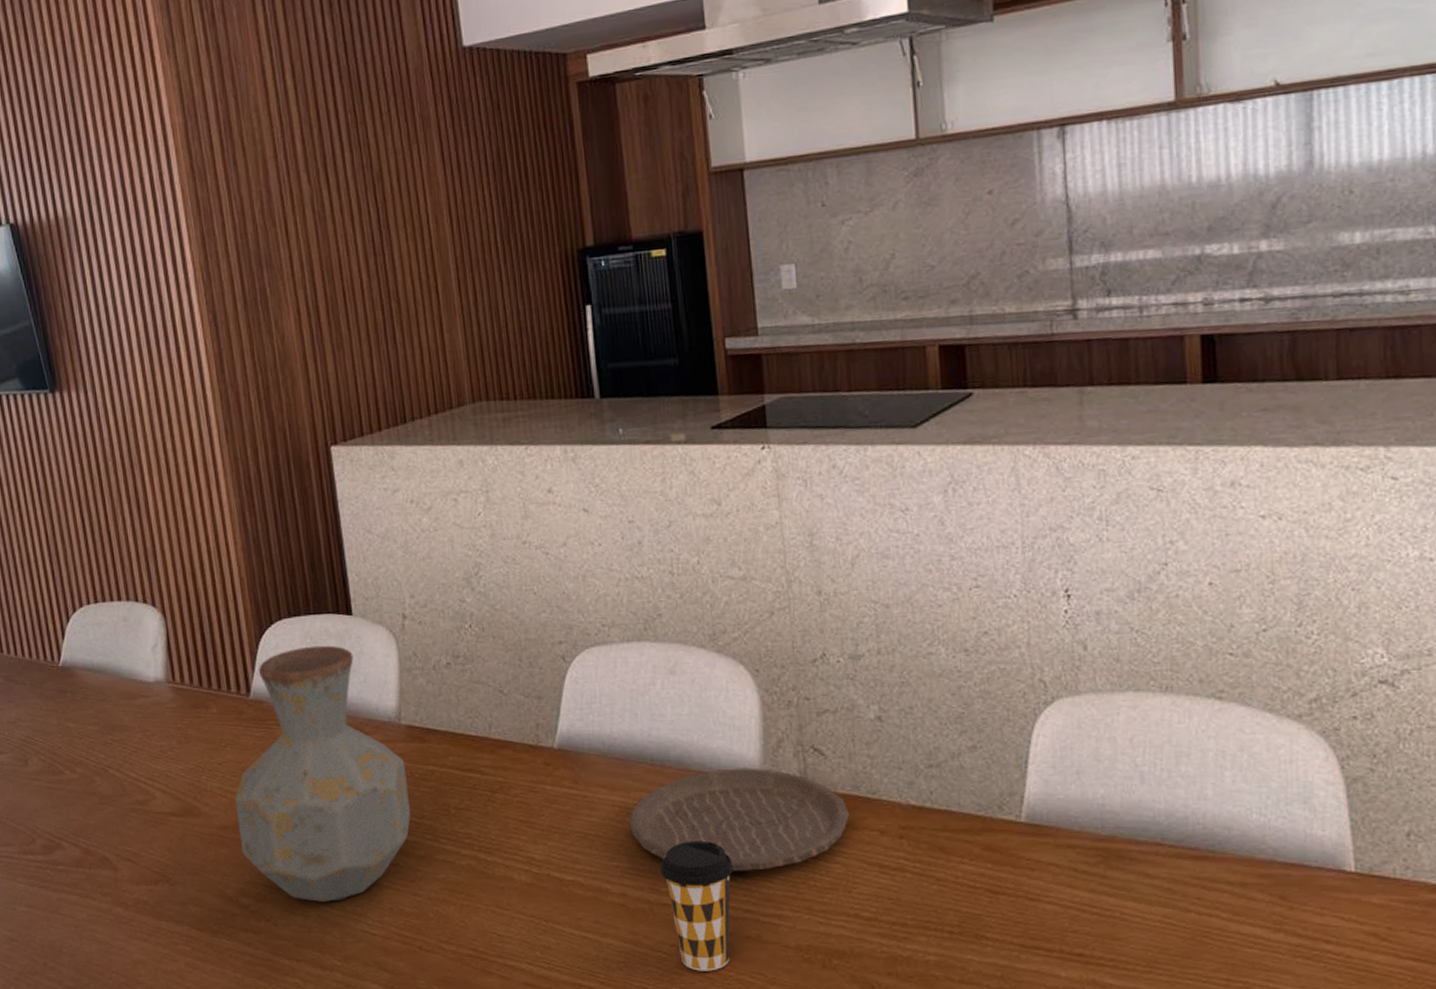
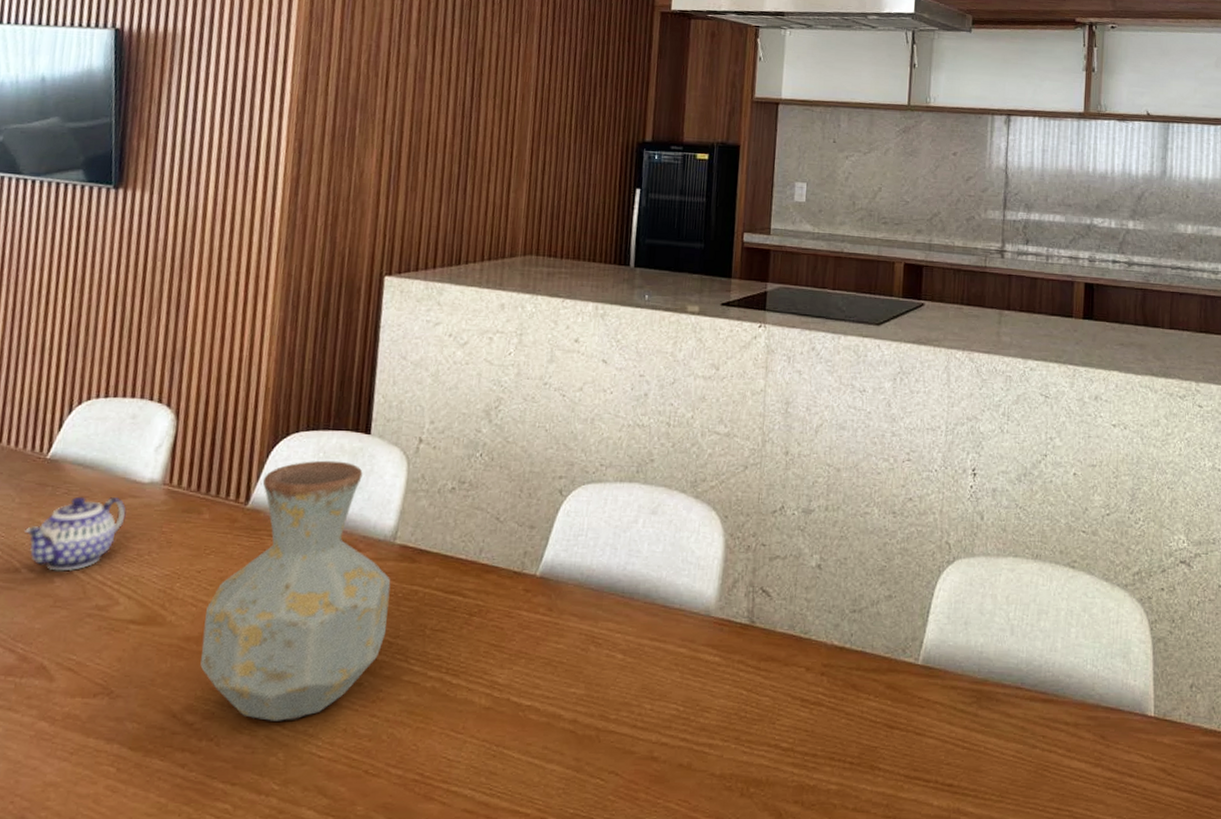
teapot: none [57,698,142,771] -> present [23,496,126,571]
plate: present [629,767,850,871] -> none [592,604,783,701]
coffee cup: present [660,840,734,971] -> none [612,670,679,799]

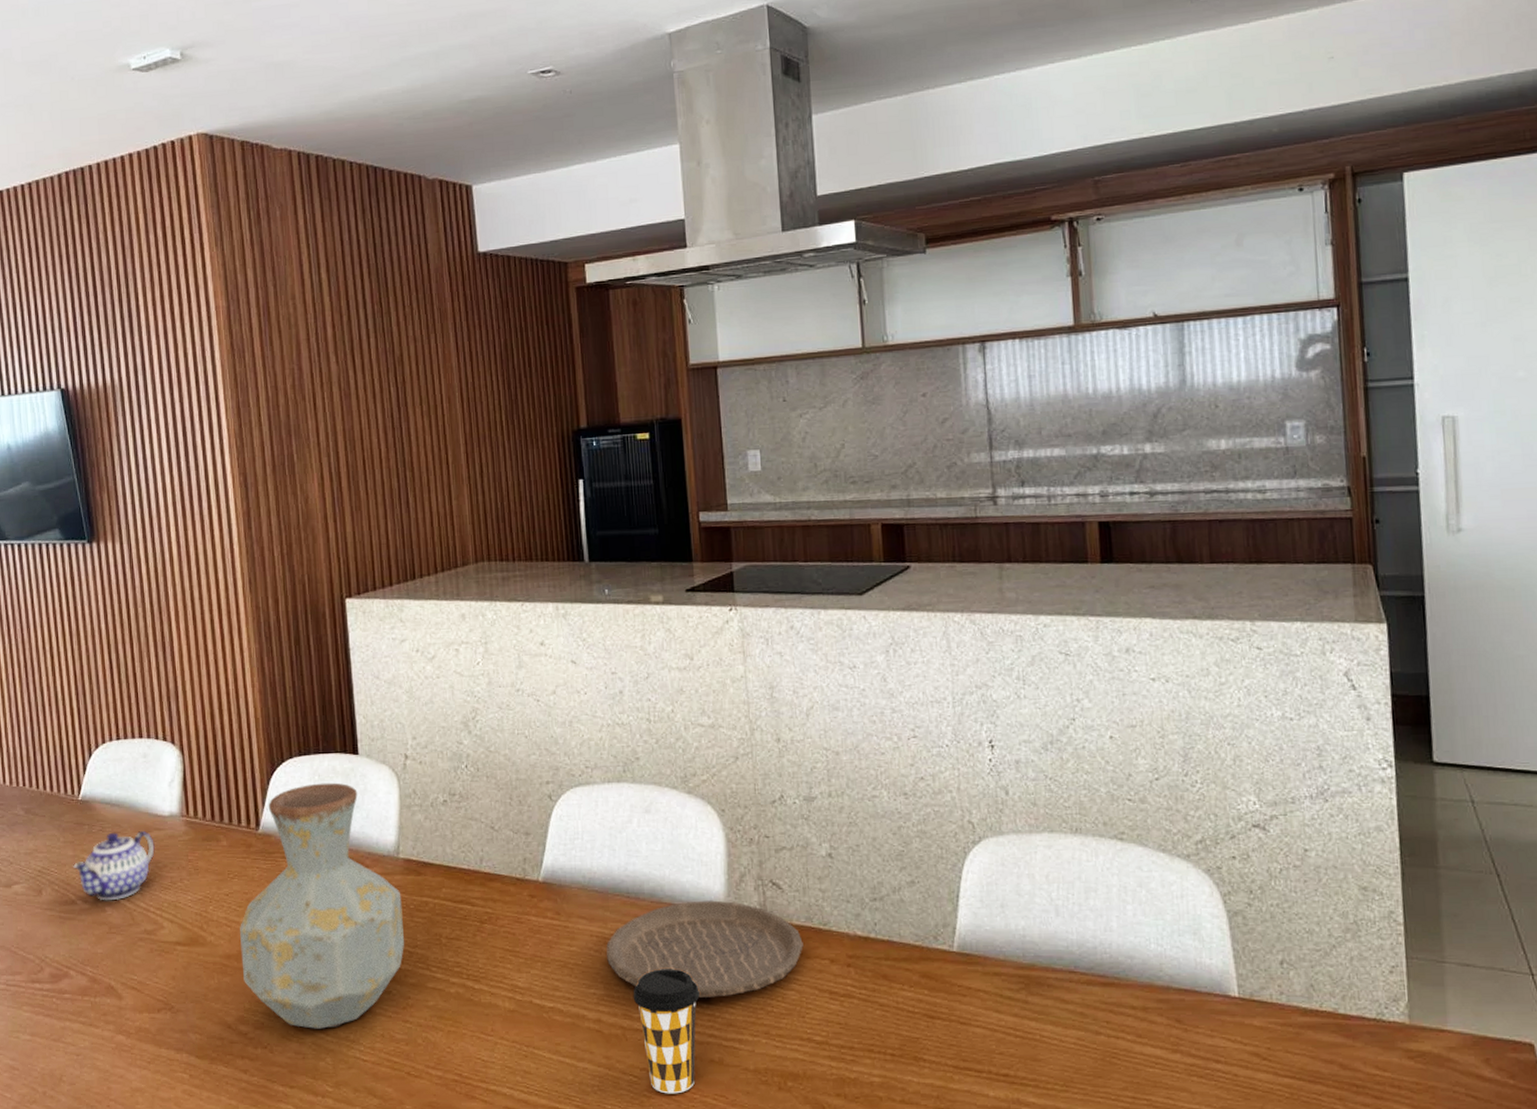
plate: none [592,604,783,701] -> present [606,900,803,998]
coffee cup: none [612,670,679,799] -> present [633,969,700,1094]

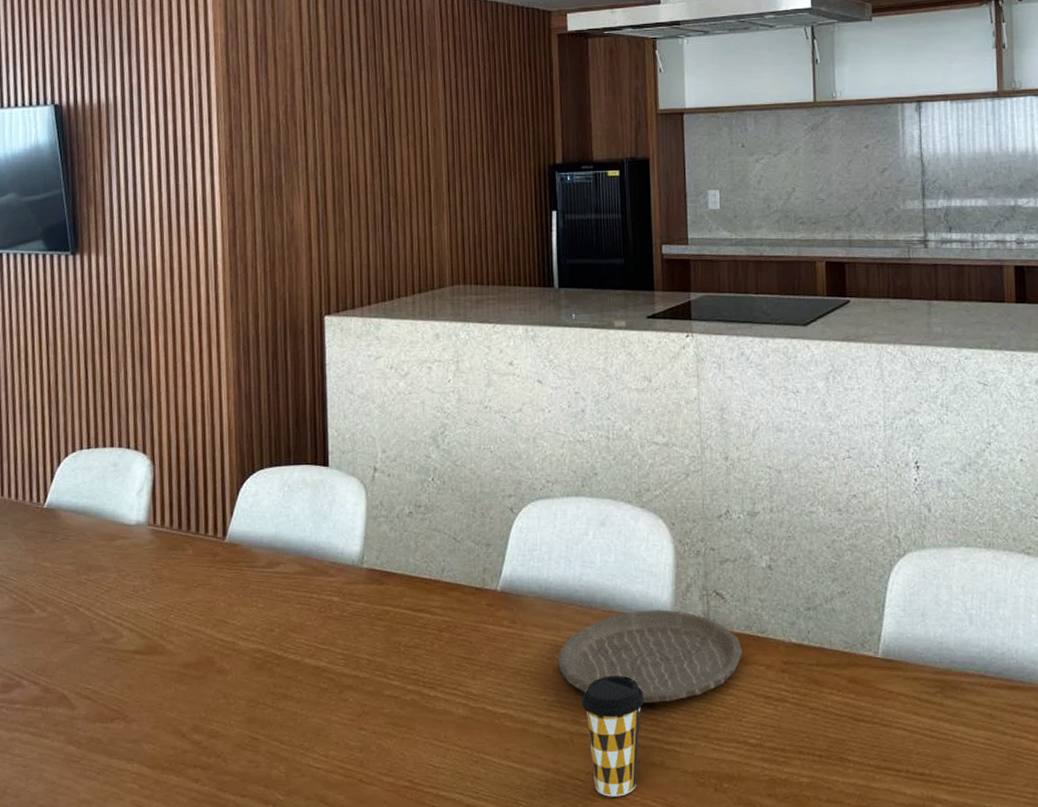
teapot: present [72,831,155,901] -> none [32,540,119,610]
vase: present [240,782,405,1029] -> none [200,493,364,737]

